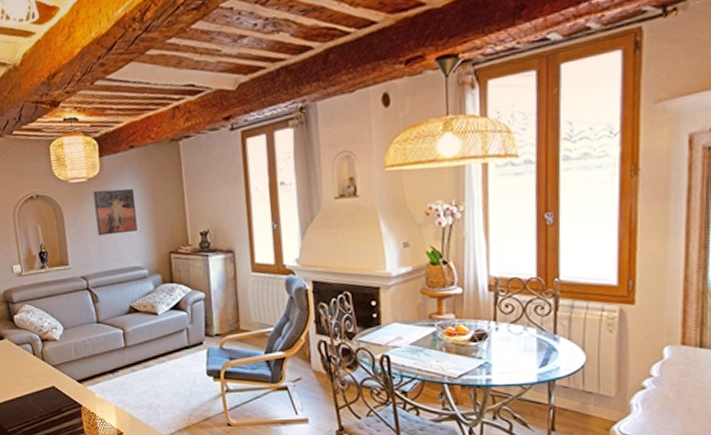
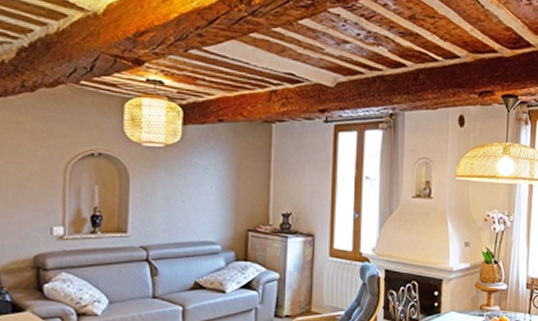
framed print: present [93,188,138,236] -> none [169,158,216,206]

